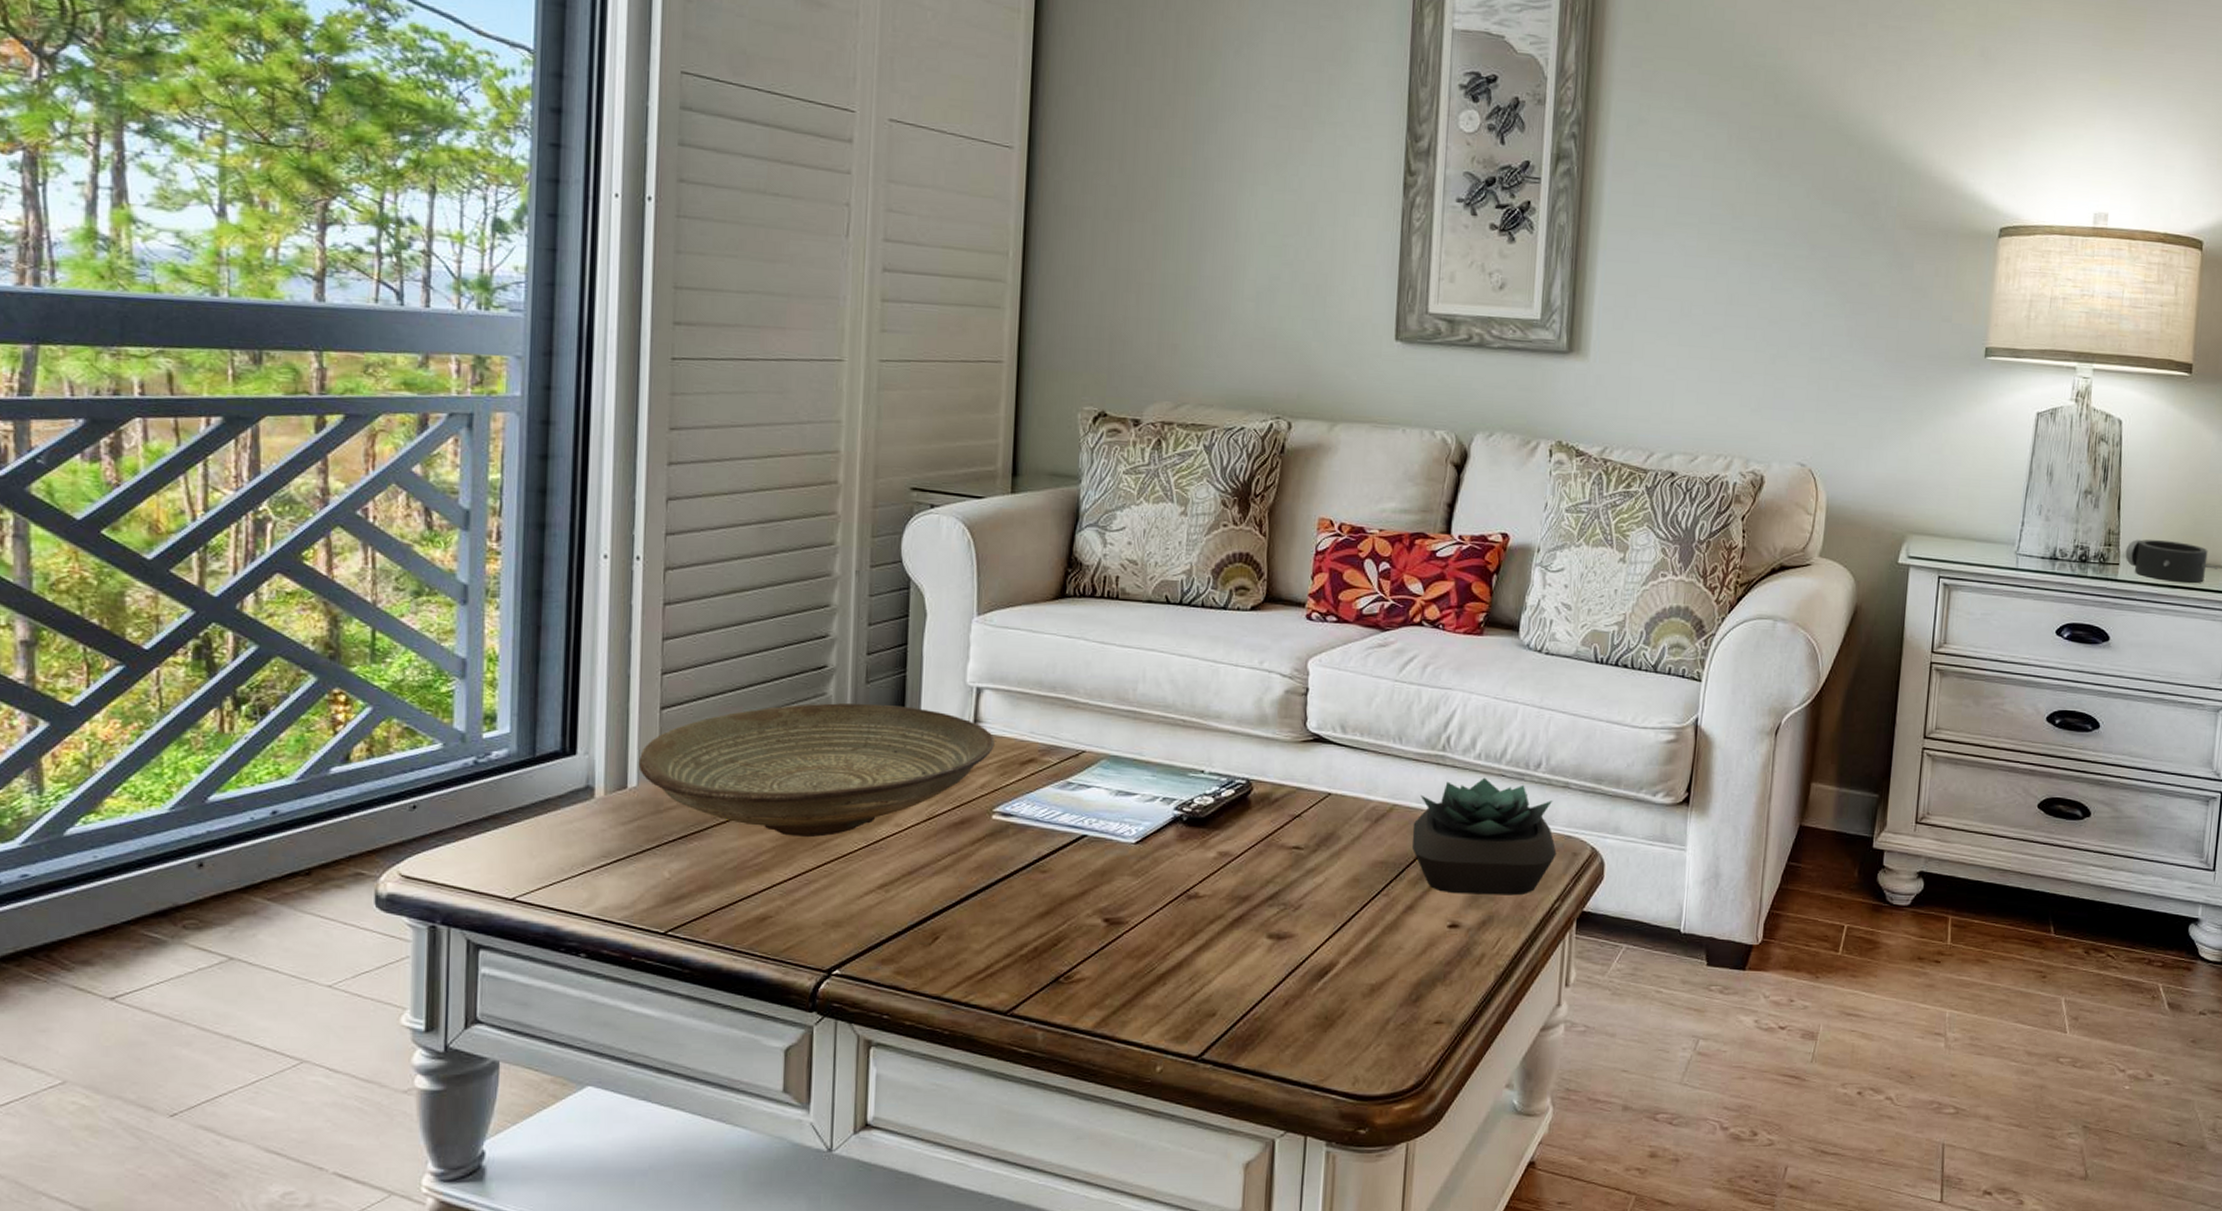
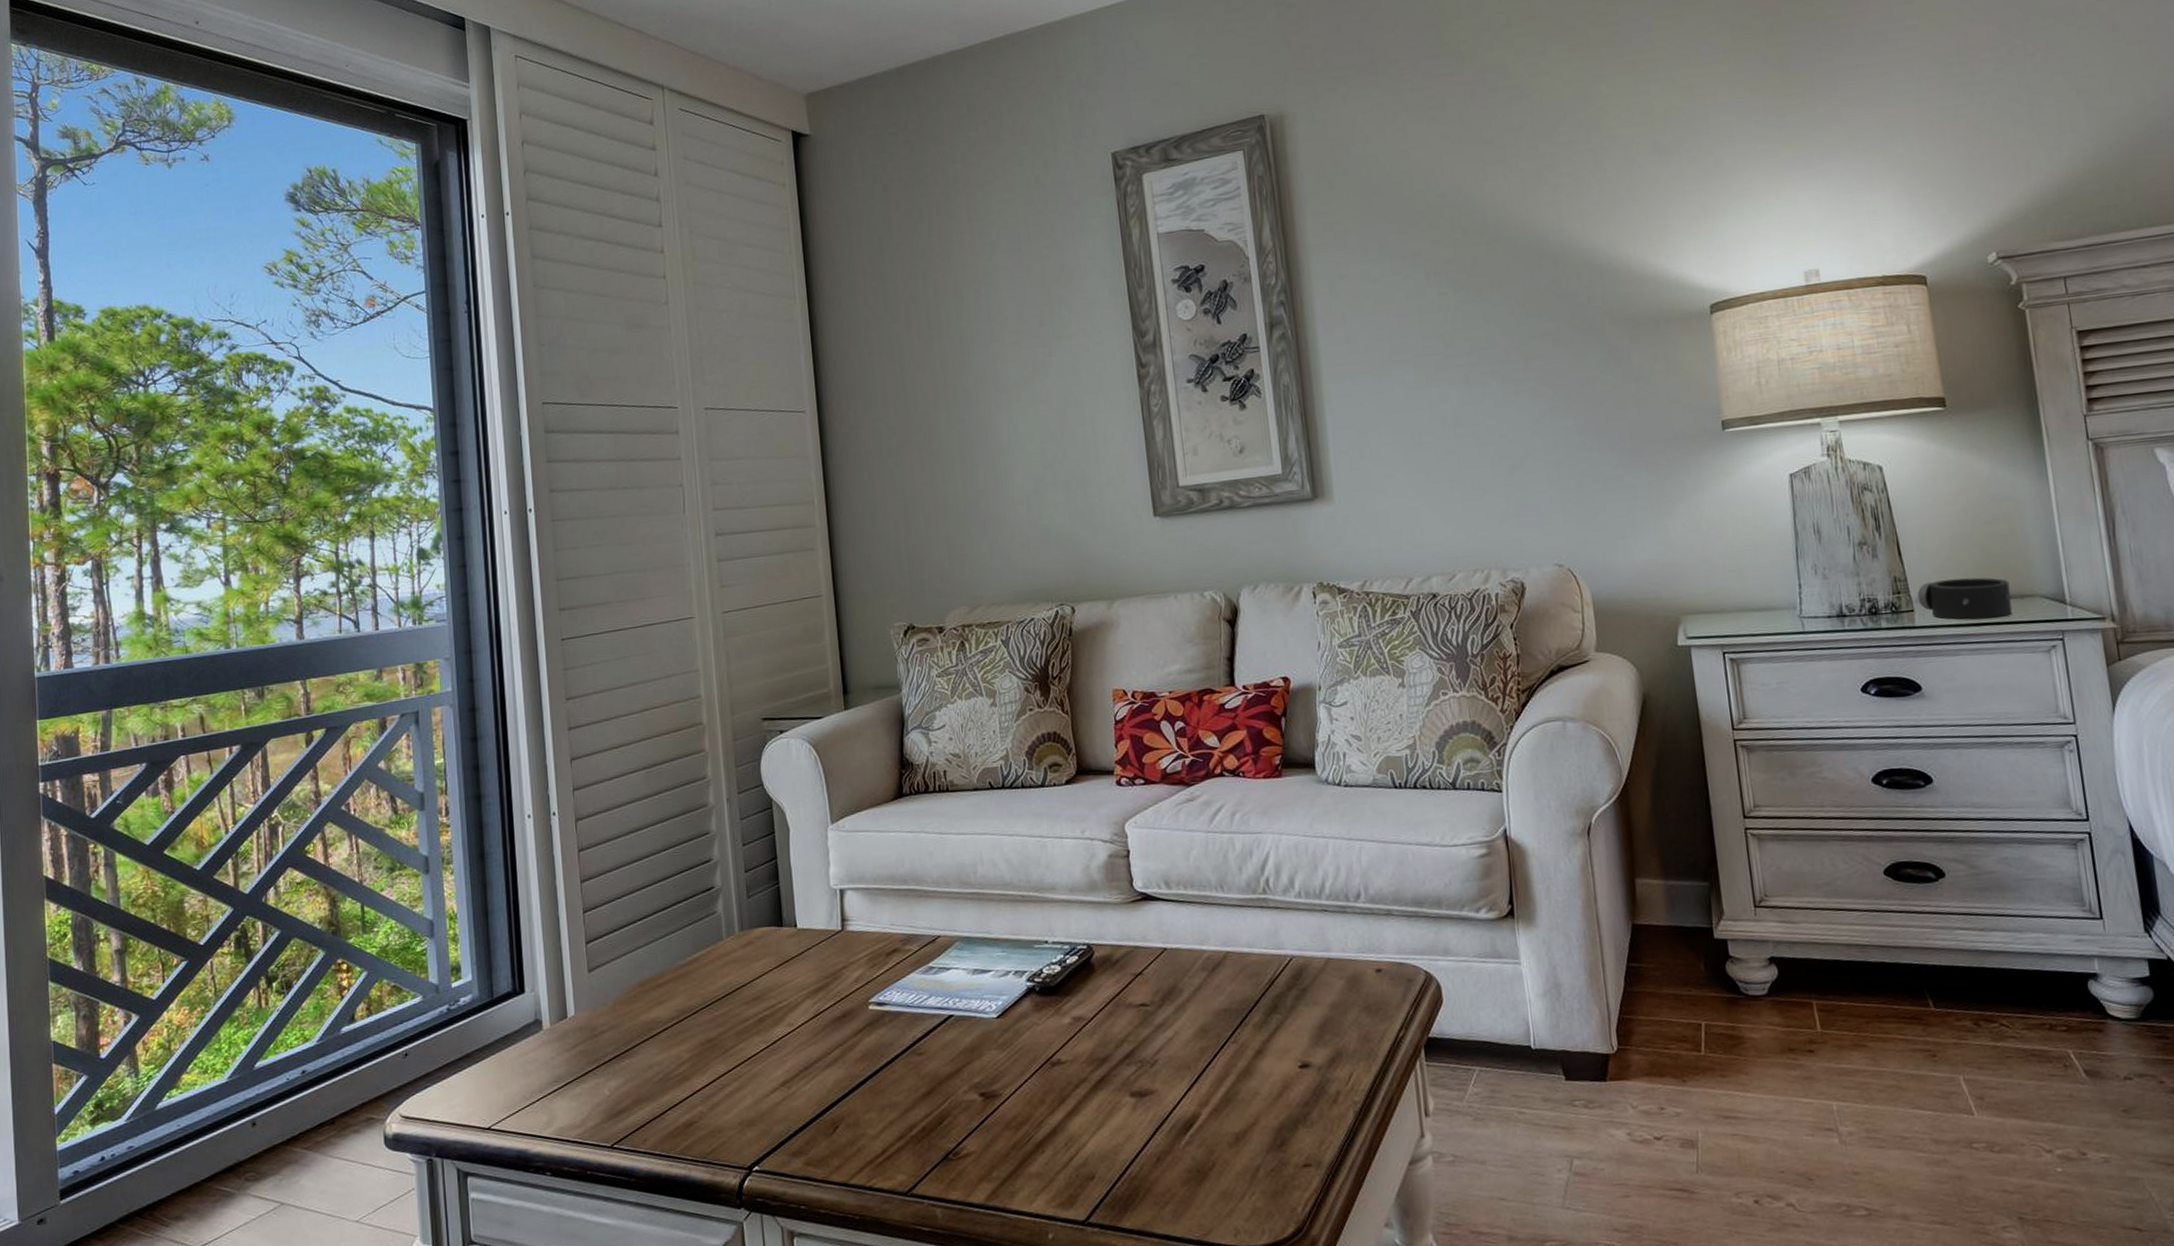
decorative bowl: present [638,702,995,837] -> none [573,914,862,1046]
succulent plant: present [1412,777,1557,896] -> none [1248,914,1392,1034]

